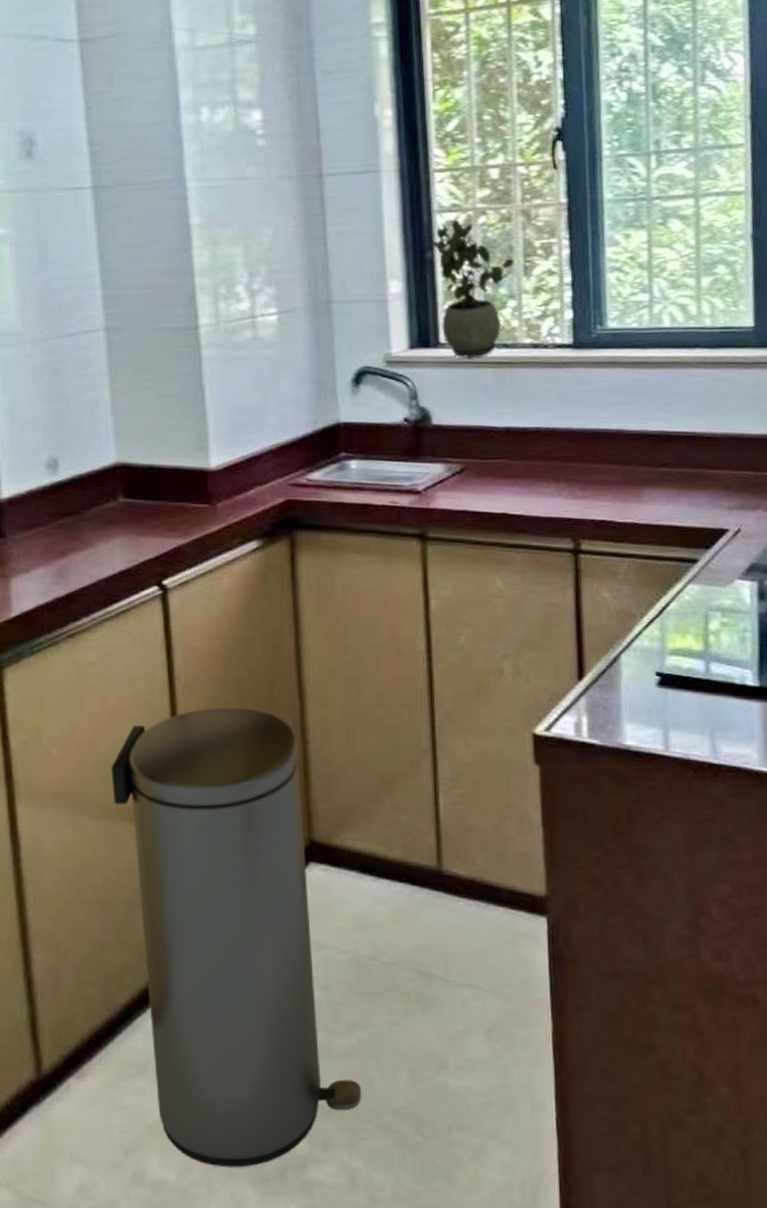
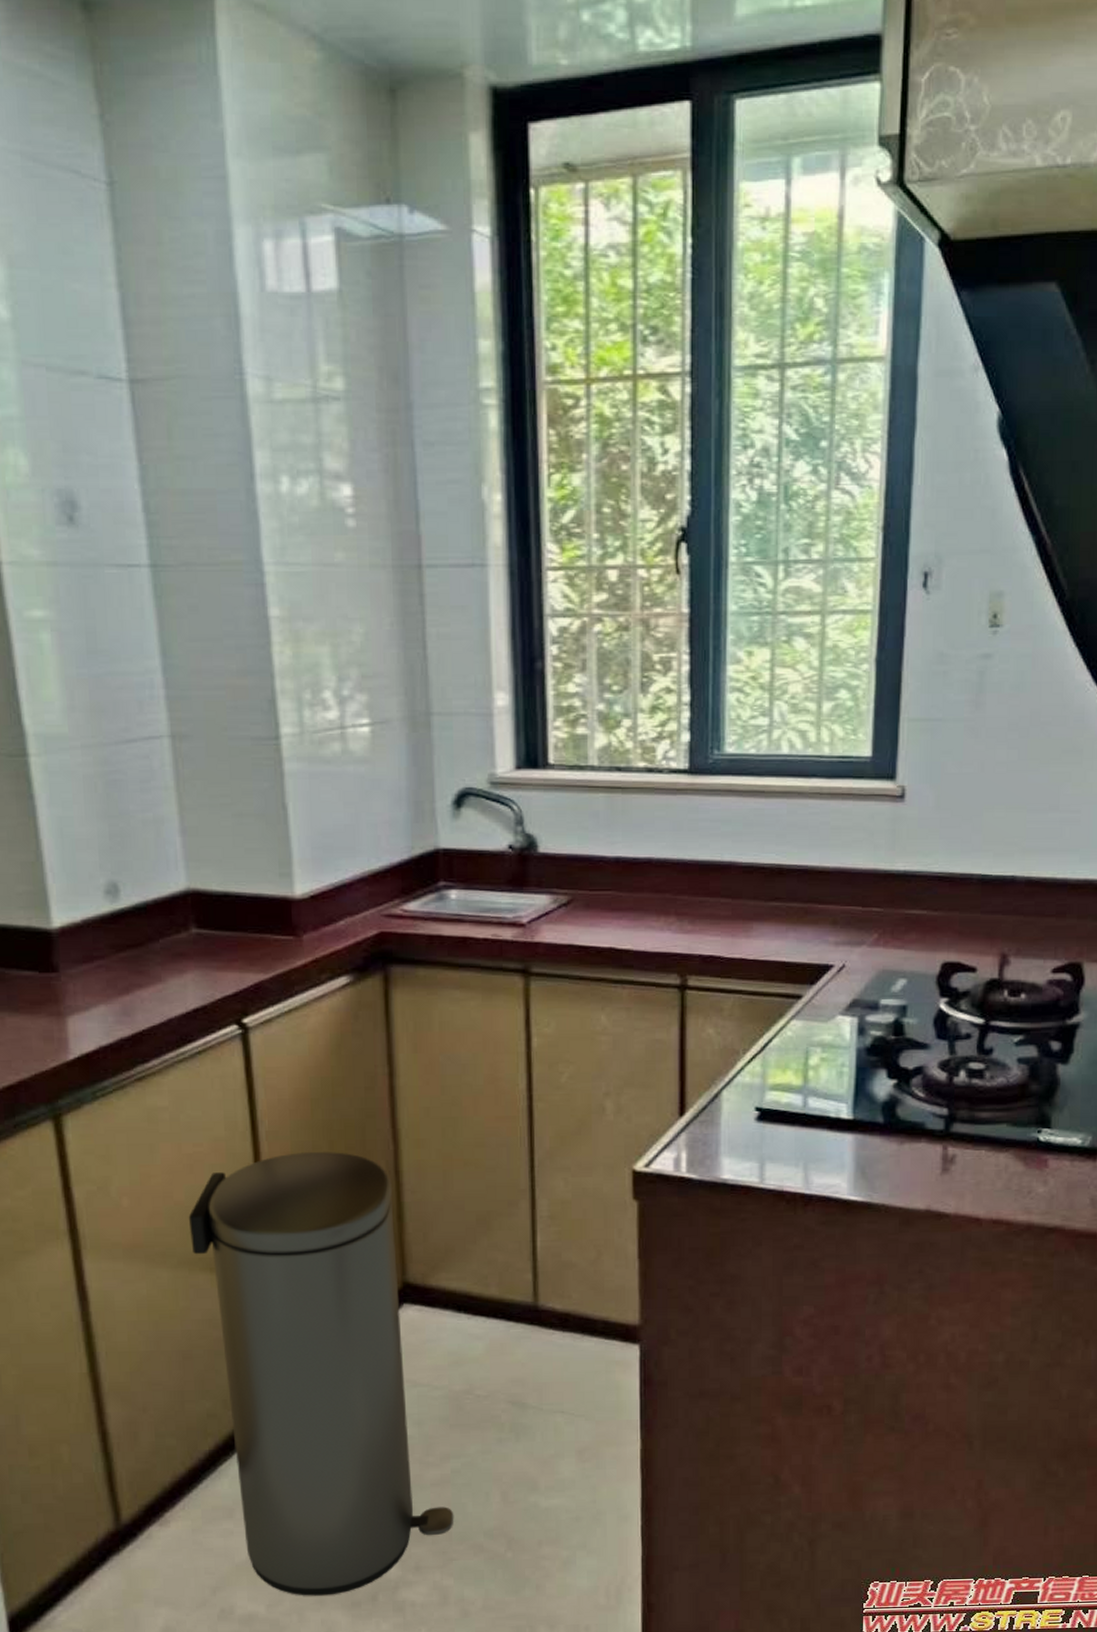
potted plant: present [429,219,515,359] -> none [540,625,632,782]

